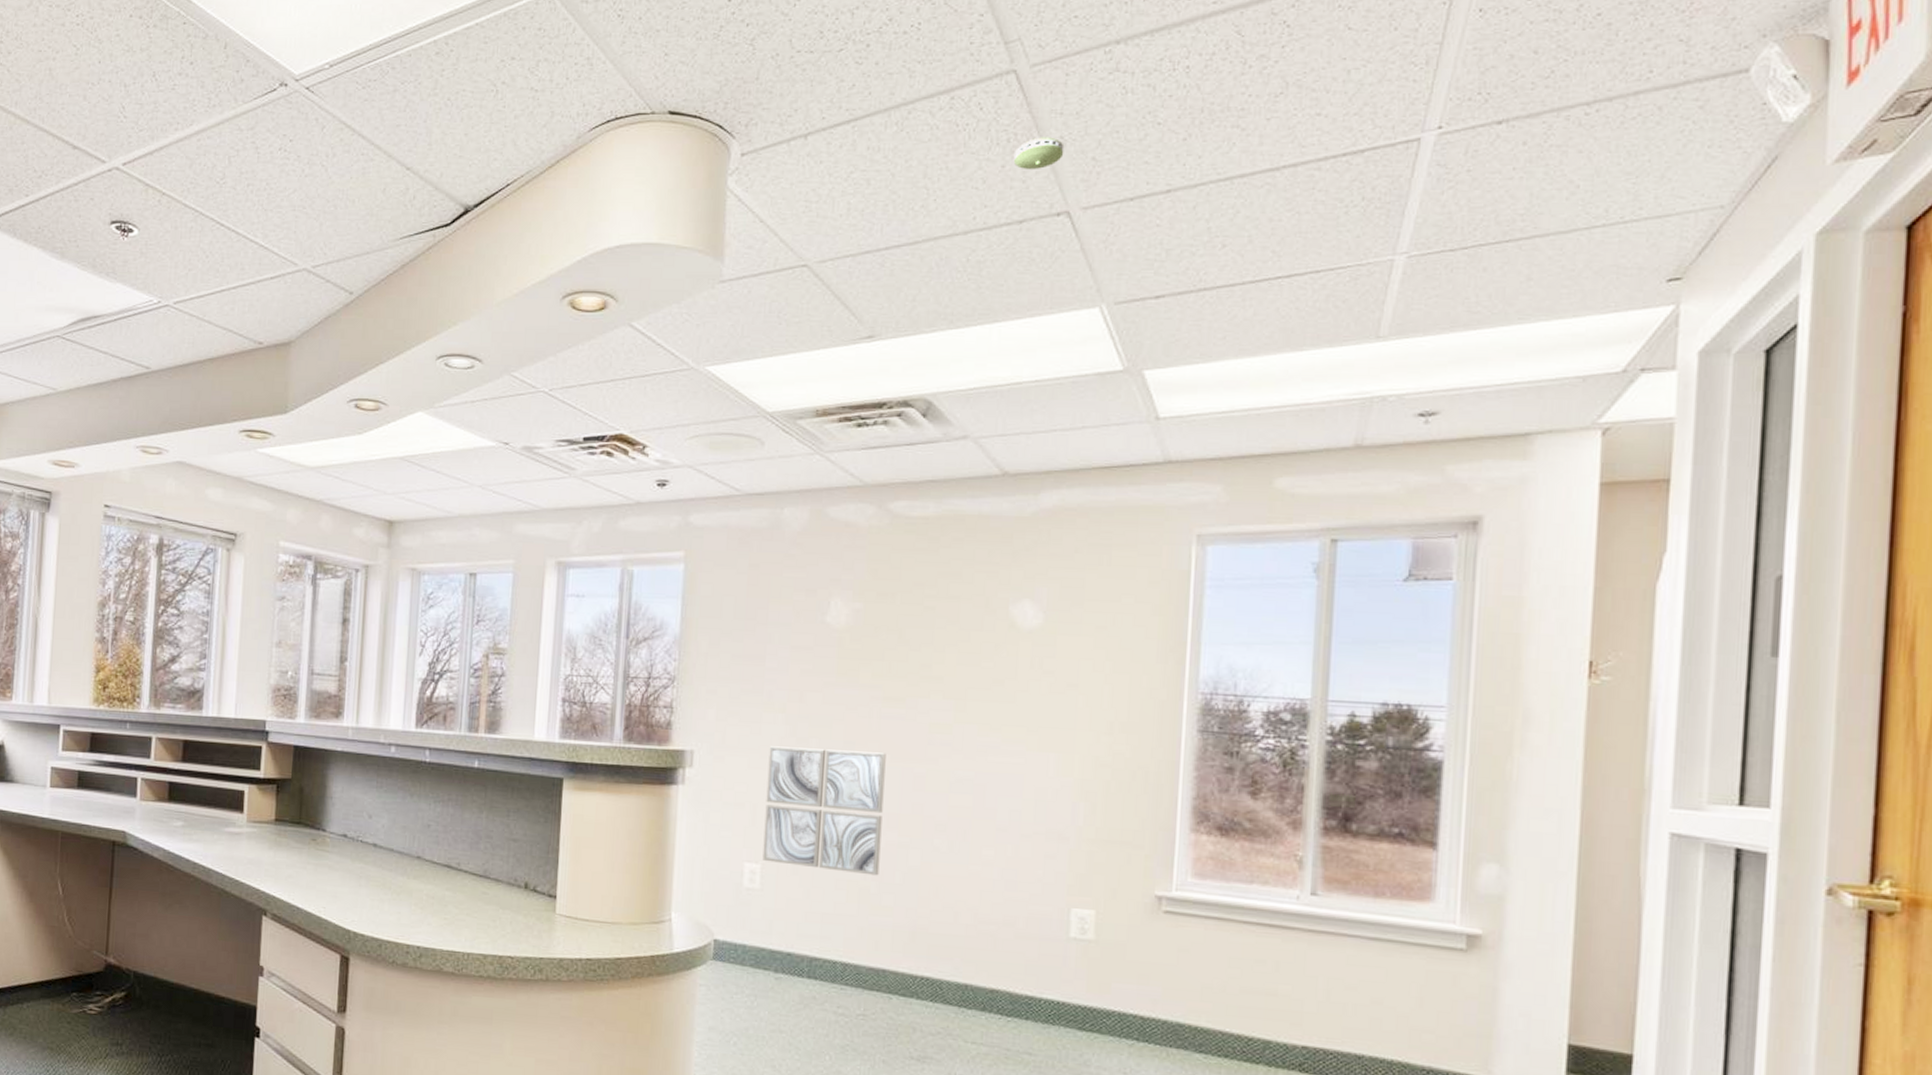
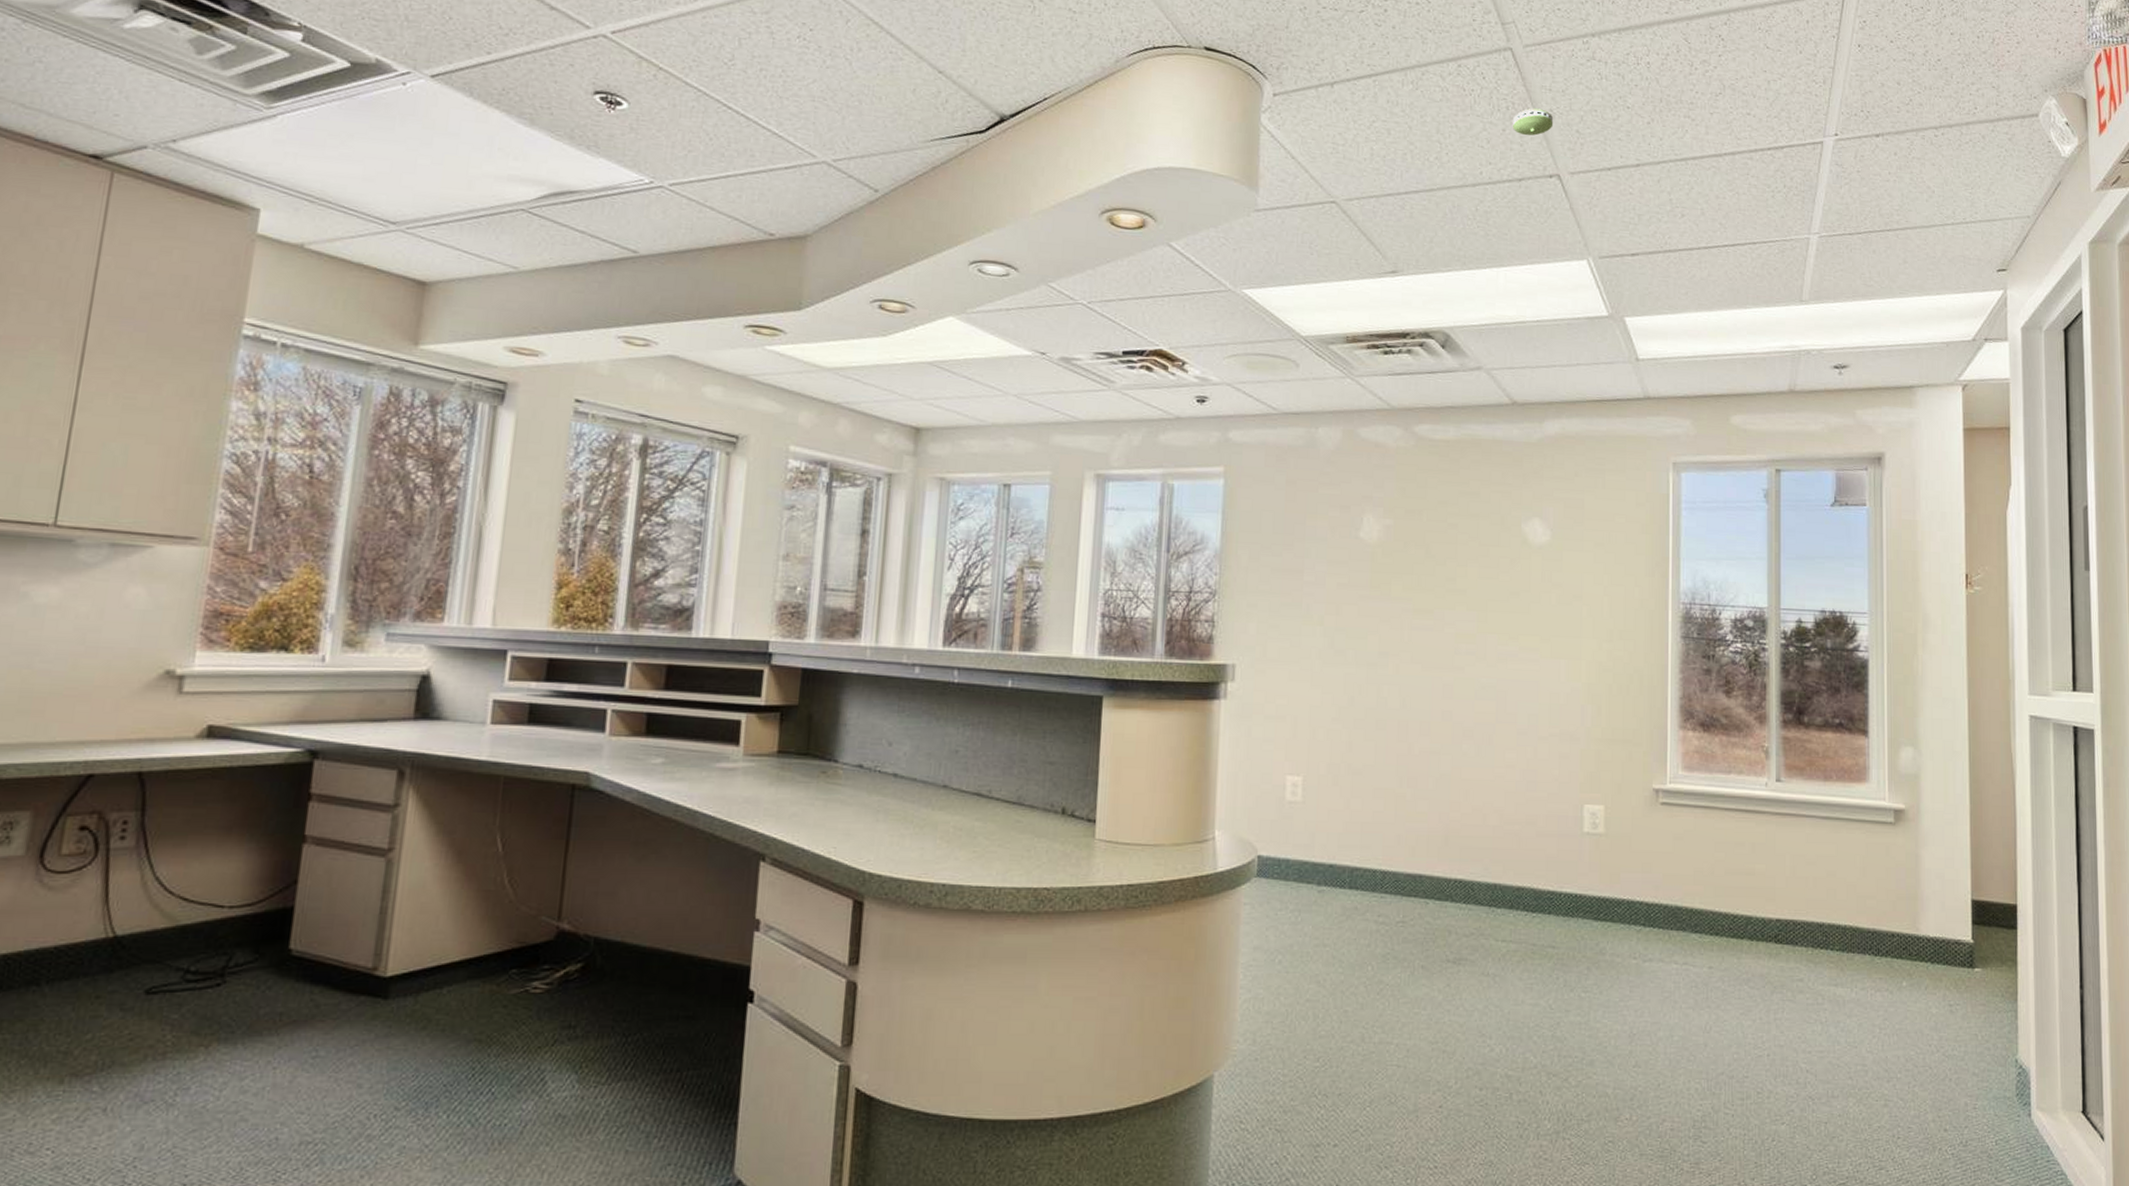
wall art: present [762,746,886,876] -> none [1304,658,1417,783]

